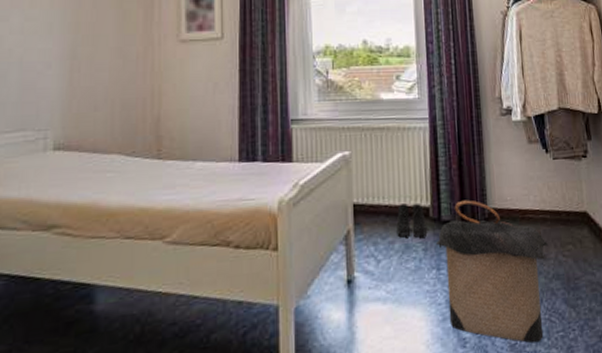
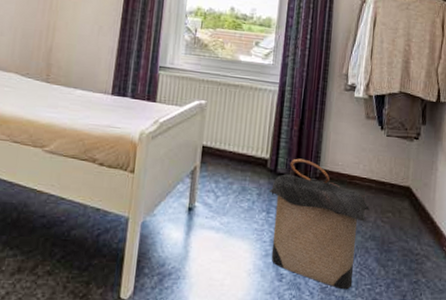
boots: present [396,203,426,237] -> none [236,152,263,184]

